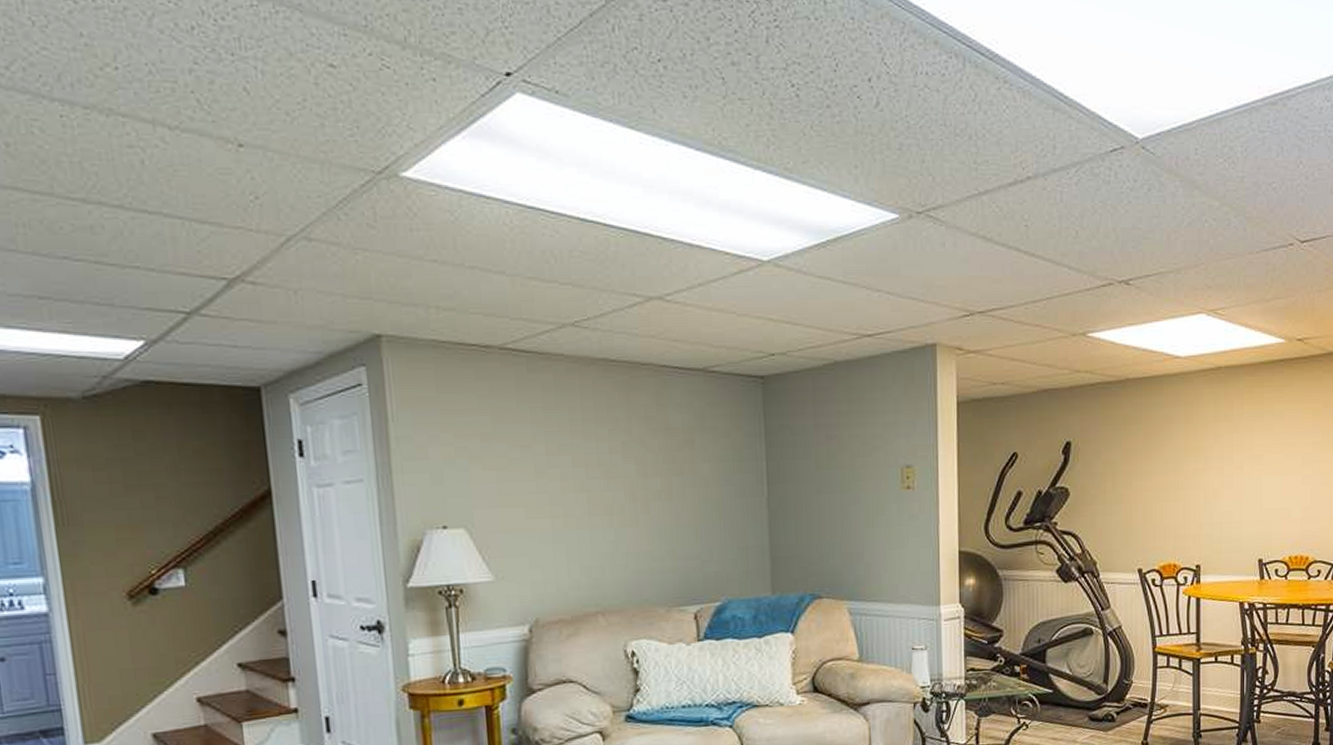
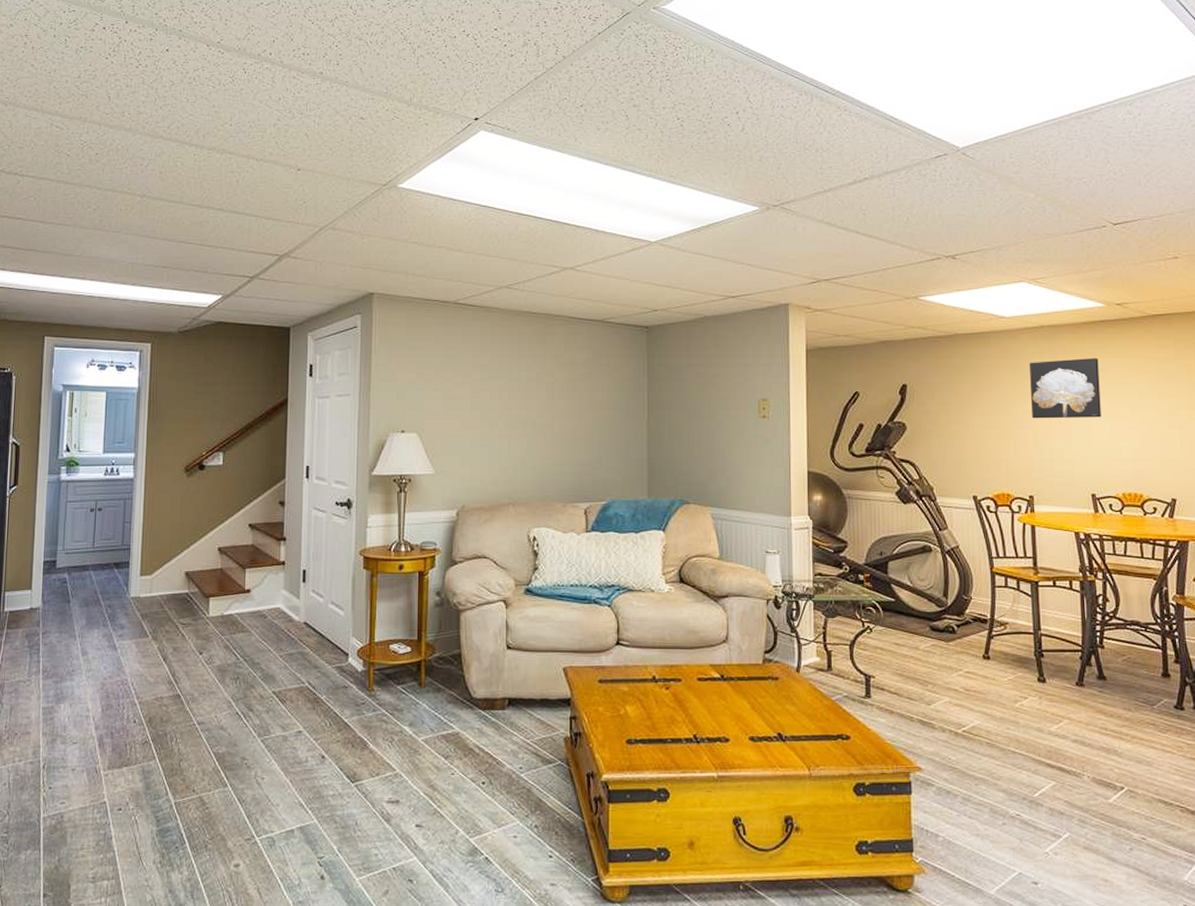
wall art: none [1203,403,1275,477] -> present [1030,357,1101,419]

